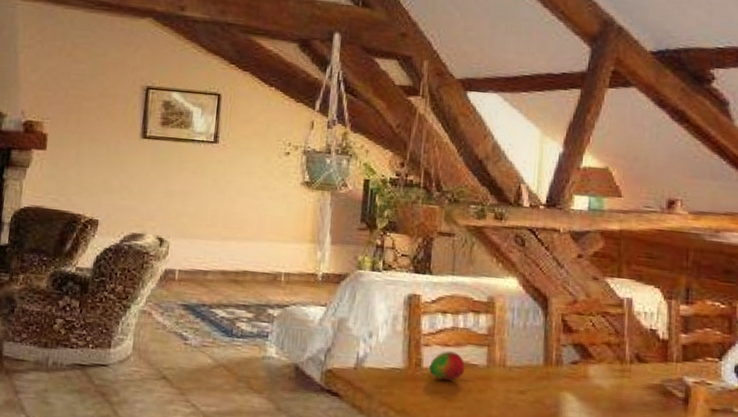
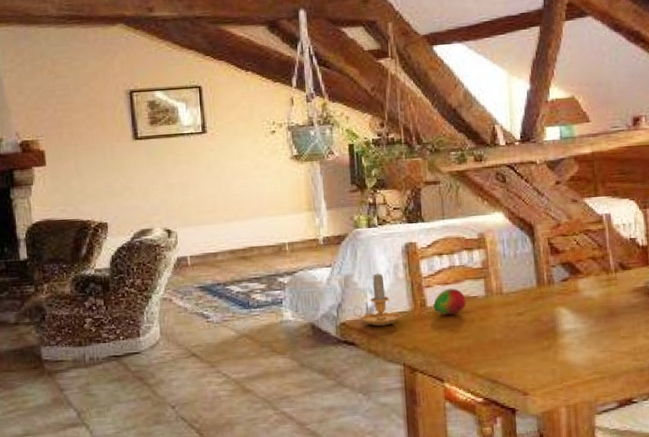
candle: none [341,320,394,381] -> present [352,271,402,326]

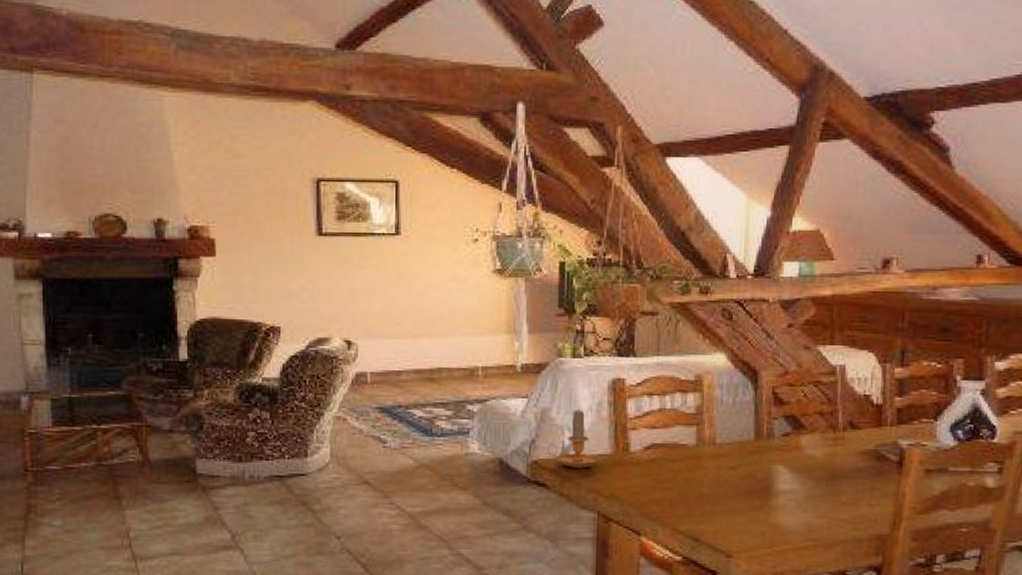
fruit: present [433,288,466,316] -> none [637,433,674,463]

